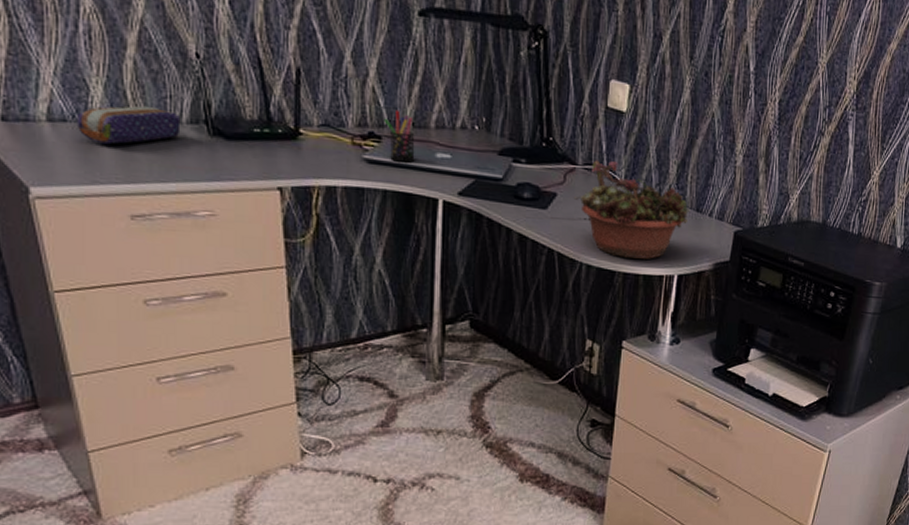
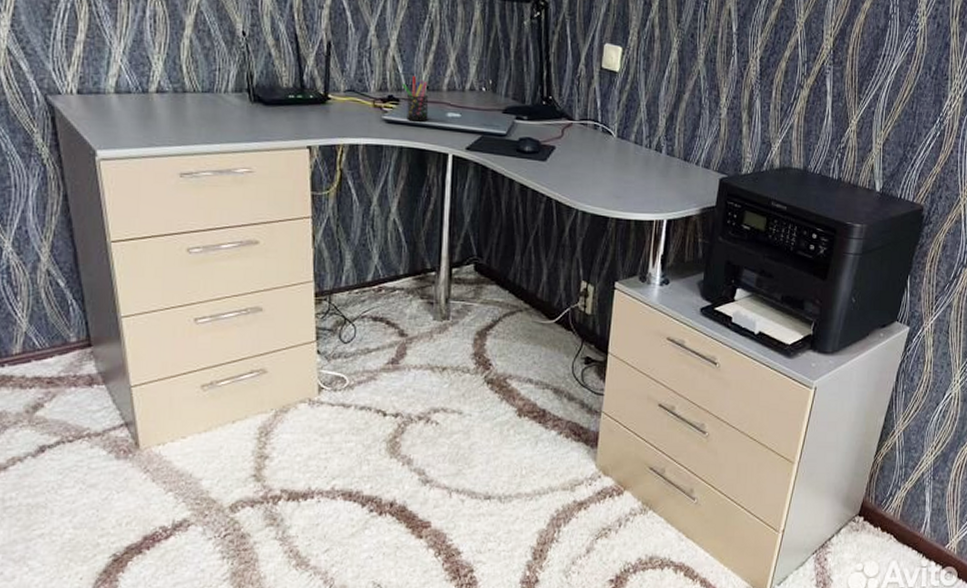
pencil case: present [77,105,181,145] -> none [140,77,227,112]
succulent planter: present [573,160,690,259] -> none [570,116,679,205]

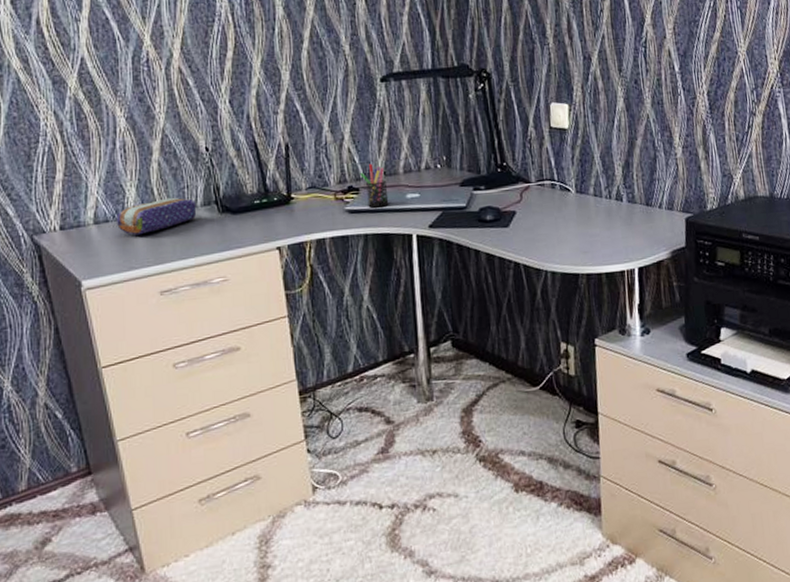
pencil case: none [140,77,227,112] -> present [117,197,197,235]

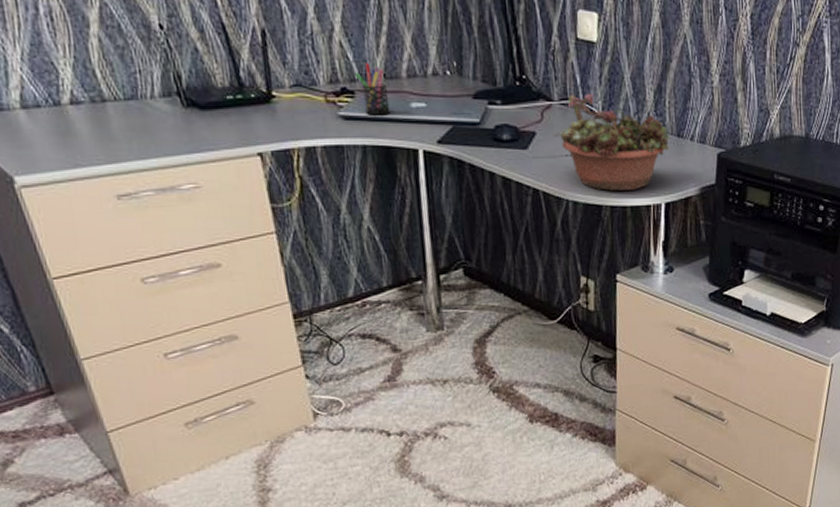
pencil case: present [117,197,197,235] -> none [50,83,155,126]
succulent planter: none [531,174,641,260] -> present [552,94,672,191]

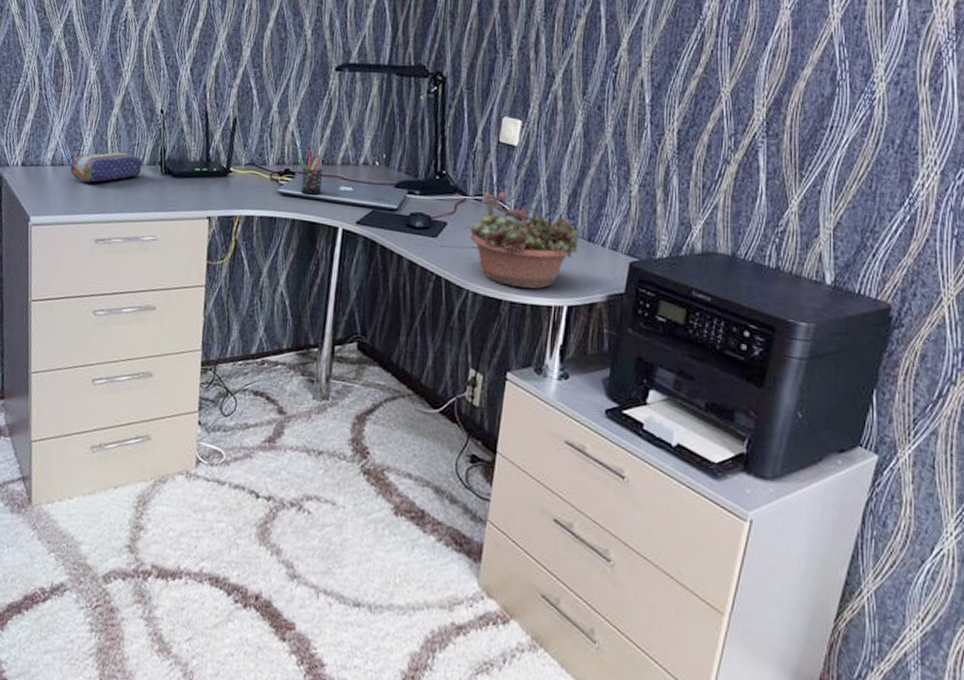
pencil case: none [50,83,155,126] -> present [70,151,143,183]

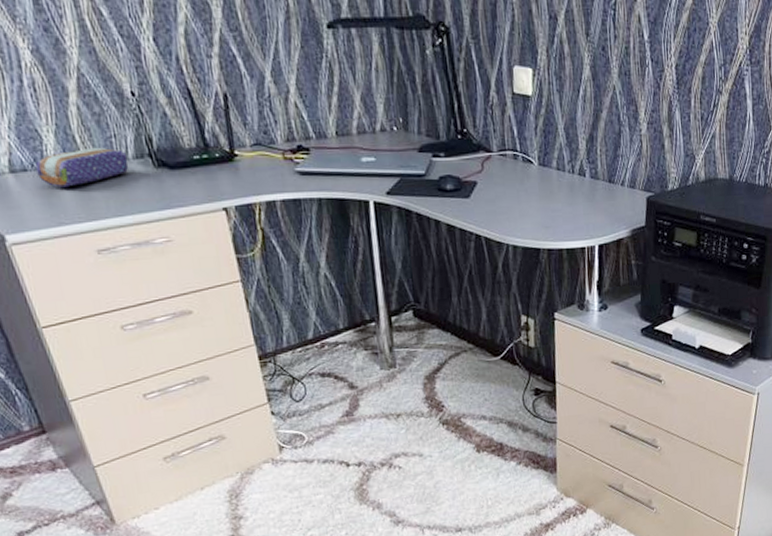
pen holder: present [299,149,324,195] -> none [309,121,343,170]
succulent planter: present [463,191,582,289] -> none [492,145,603,235]

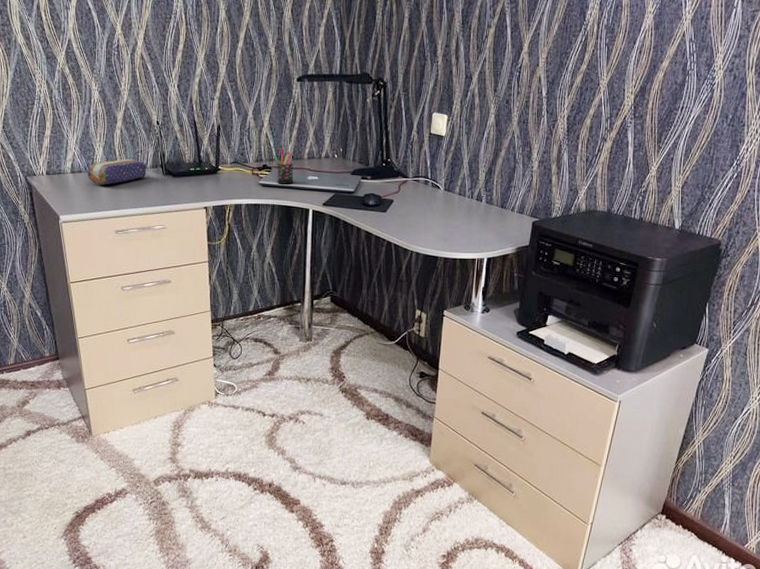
pen holder: none [309,121,343,170] -> present [273,148,294,184]

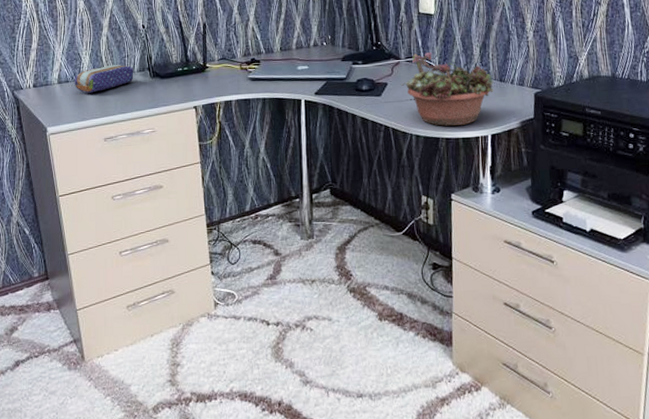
pen holder: present [273,148,294,184] -> none [261,40,283,77]
succulent planter: none [406,173,496,246] -> present [400,52,495,126]

